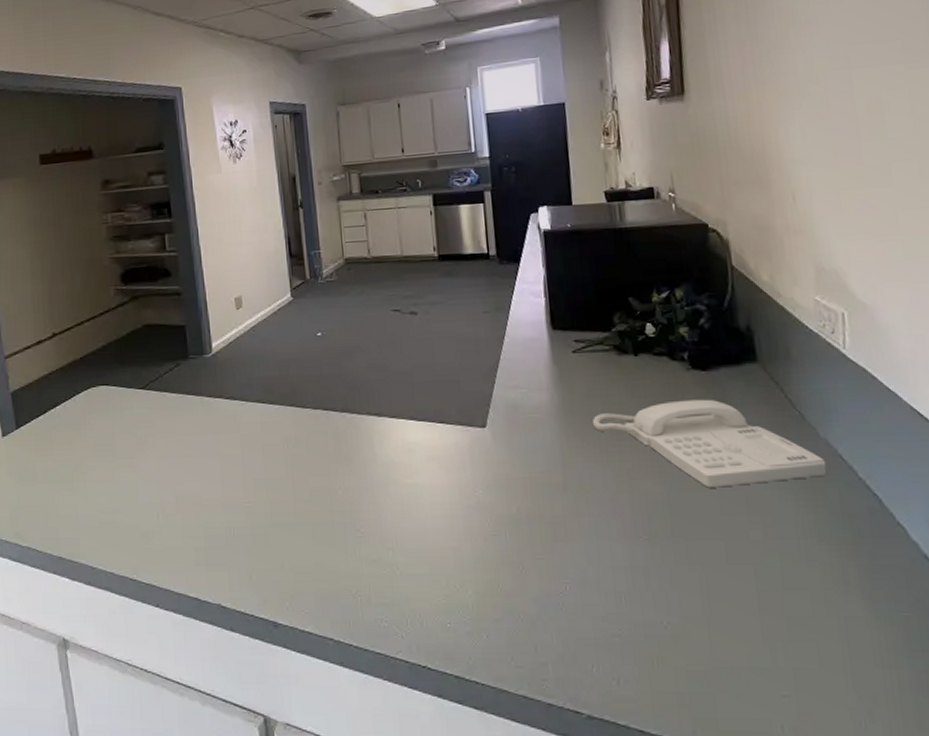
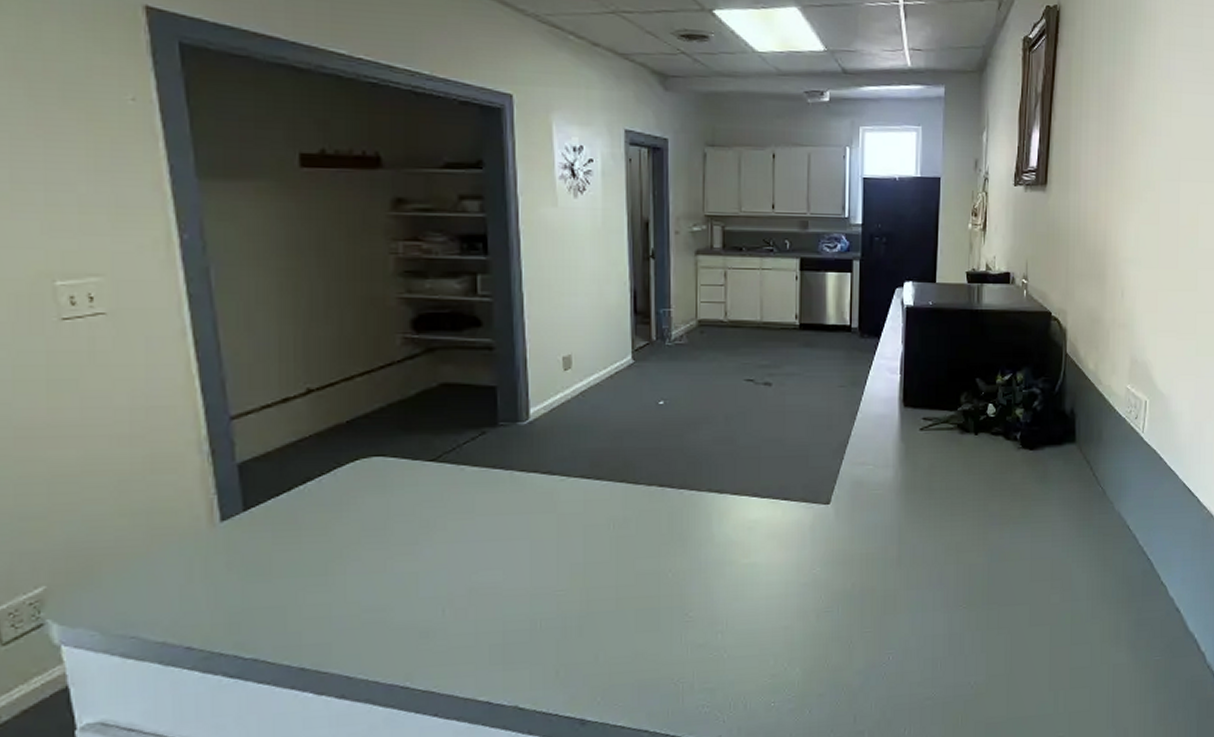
telephone: present [592,399,828,488] -> none [930,476,1117,558]

